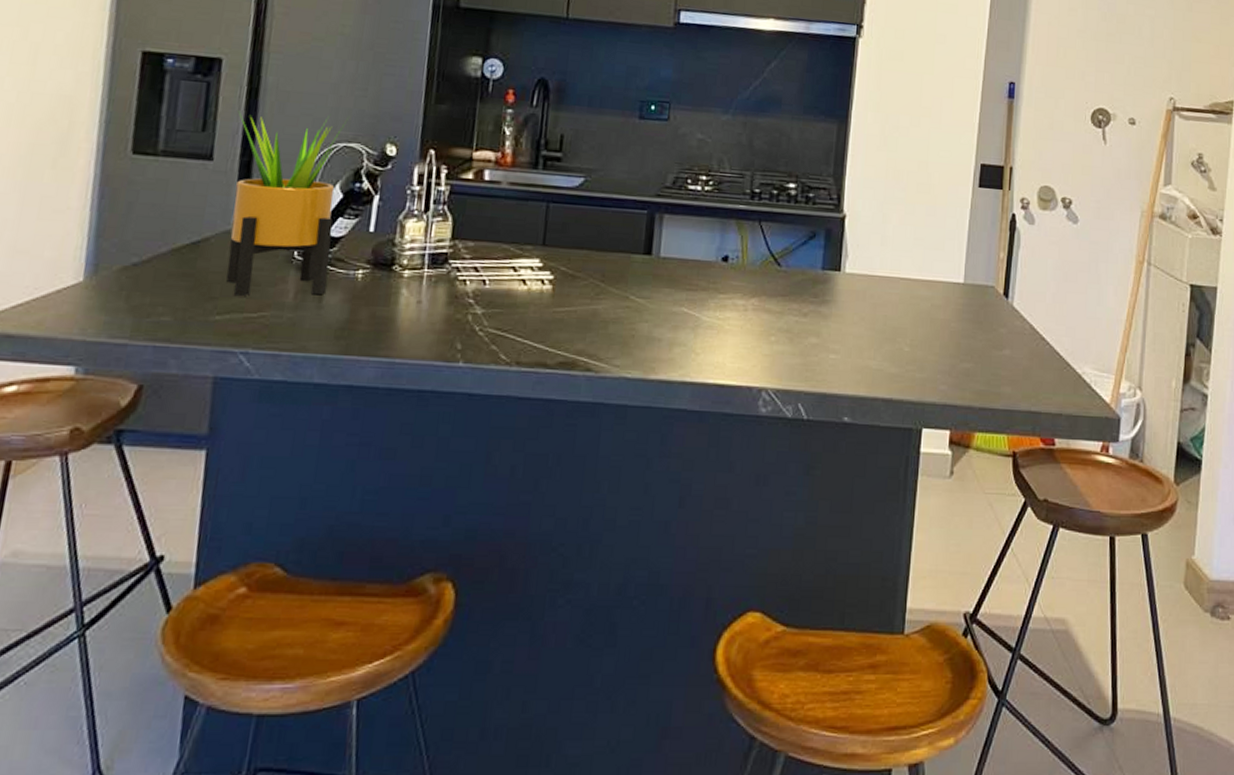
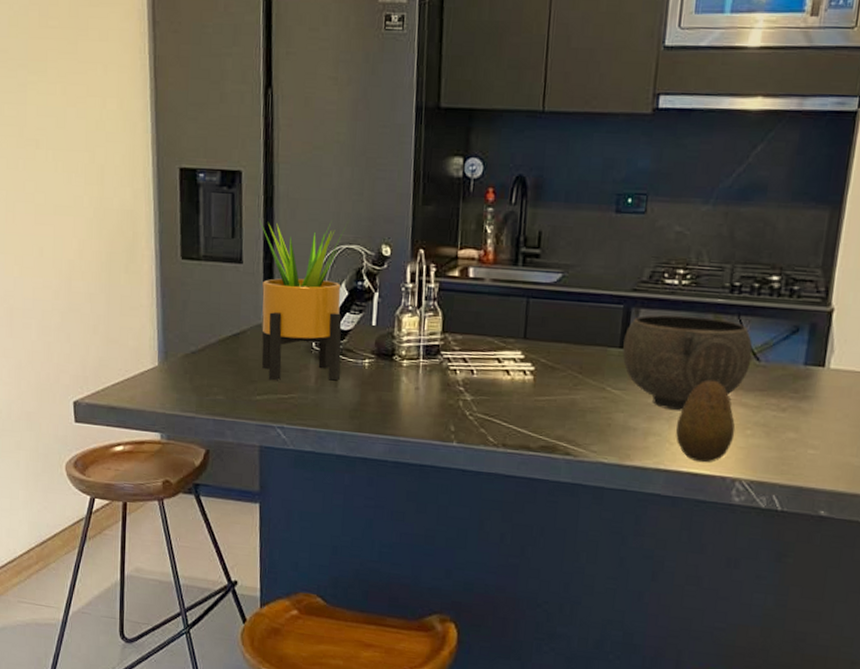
bowl: none [646,220,774,320] -> present [622,314,753,412]
fruit: none [701,286,760,373] -> present [675,380,735,463]

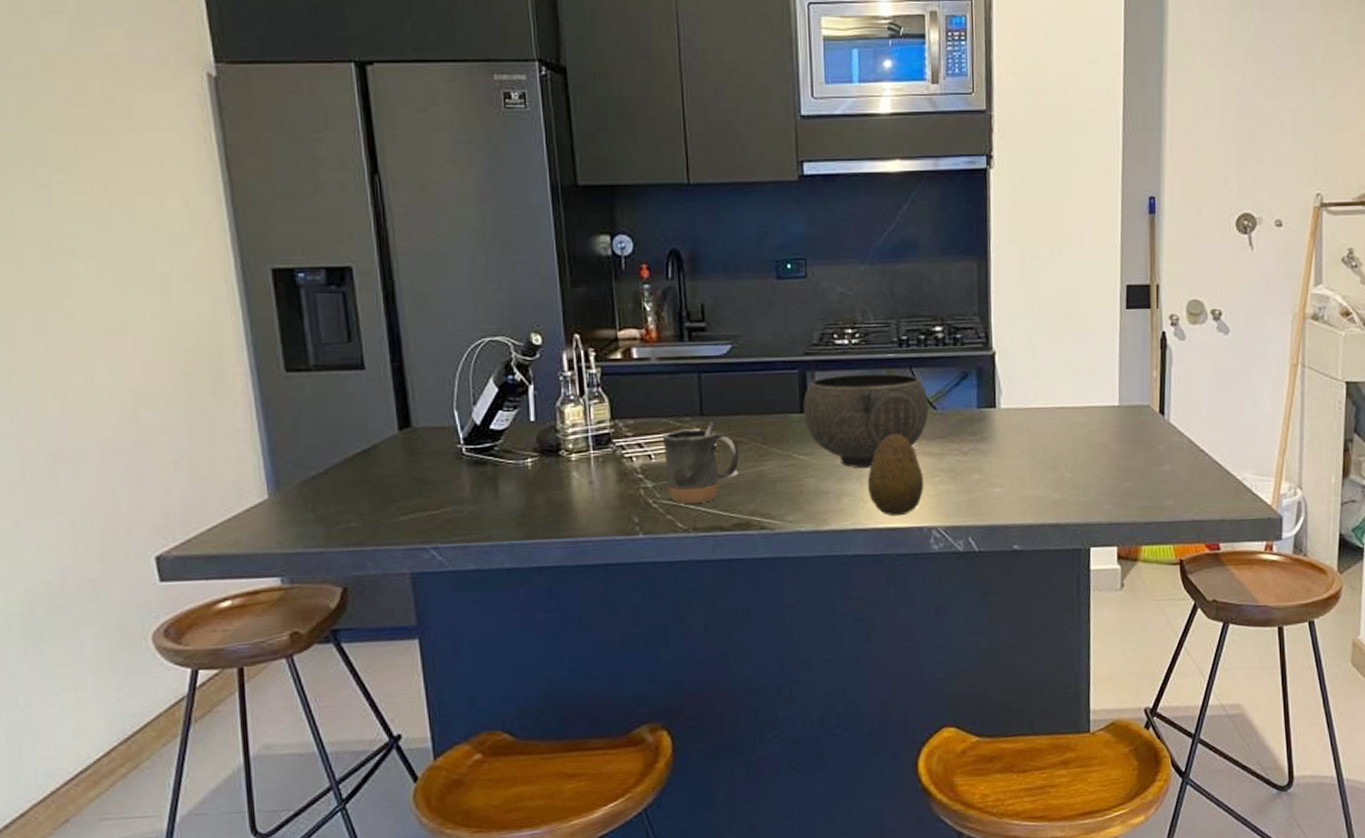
potted plant: present [258,218,348,381] -> none [379,313,499,497]
mug: none [484,345,555,422] -> present [662,421,739,505]

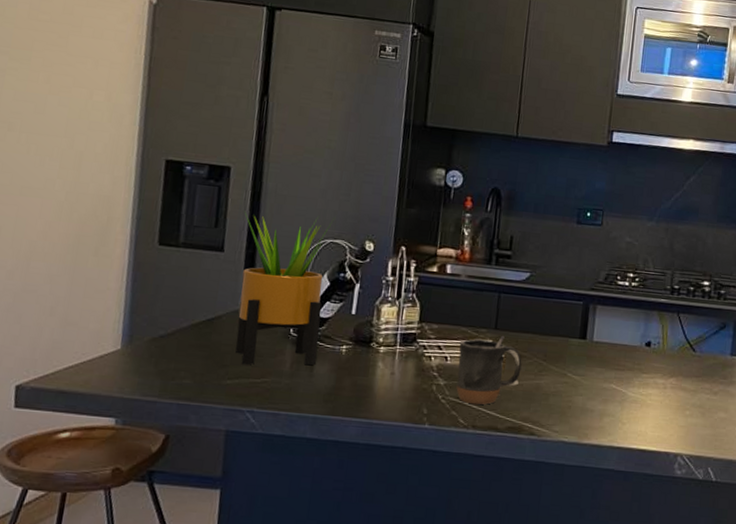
potted plant: none [379,313,499,497] -> present [235,210,334,366]
bowl: present [803,373,929,469] -> none [582,310,690,395]
fruit: present [867,433,924,517] -> none [627,367,677,440]

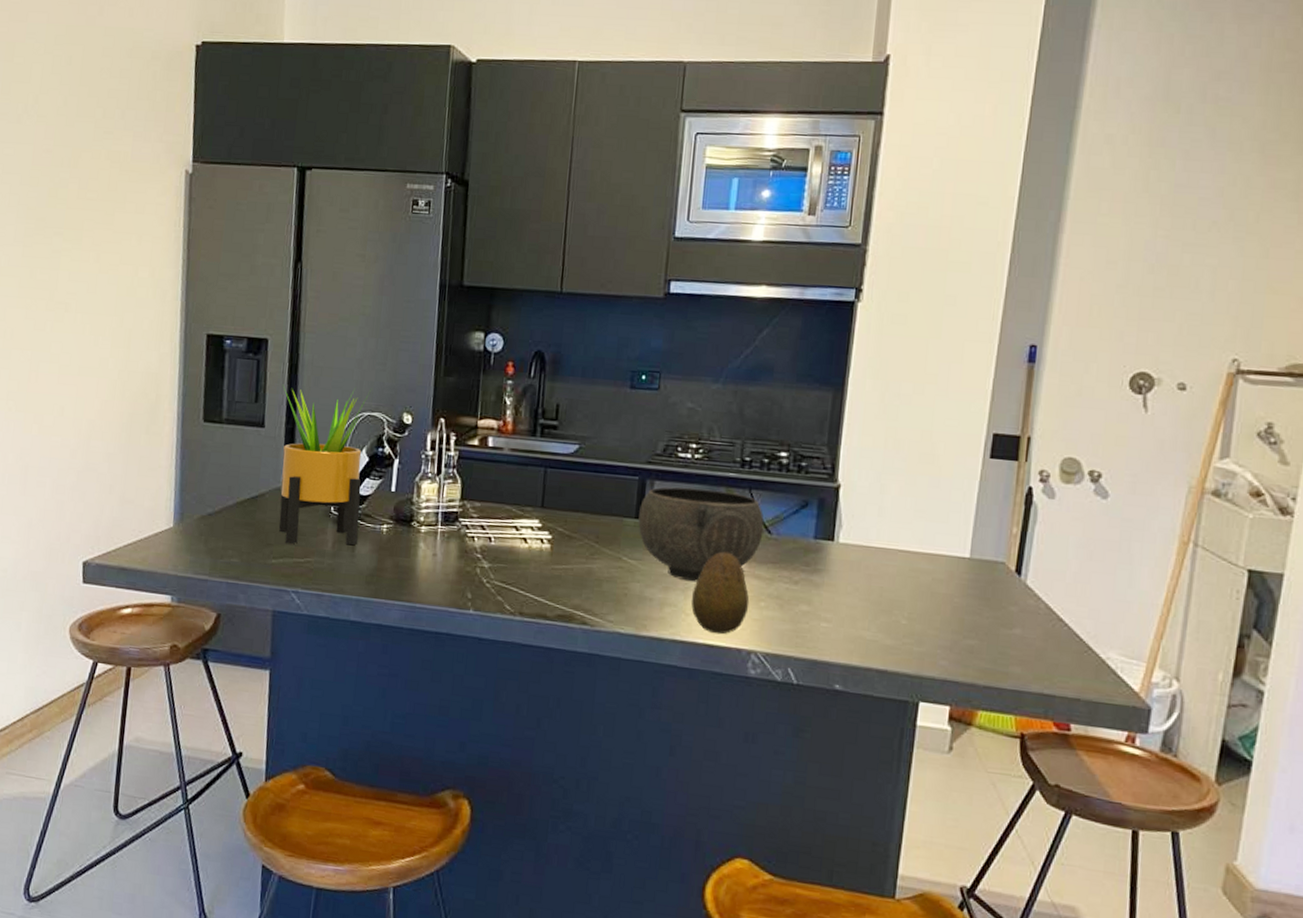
mug: present [456,335,522,405] -> none [501,514,572,590]
bowl: none [582,310,690,395] -> present [638,486,764,583]
fruit: none [627,367,677,440] -> present [691,551,750,635]

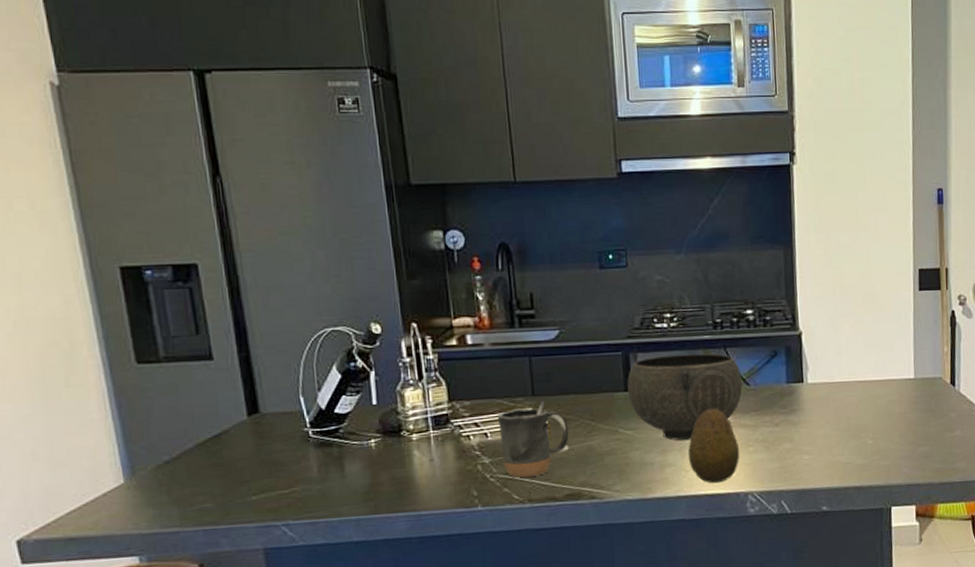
potted plant: present [279,384,371,546] -> none [225,305,345,478]
mug: none [501,514,572,590] -> present [497,401,569,478]

